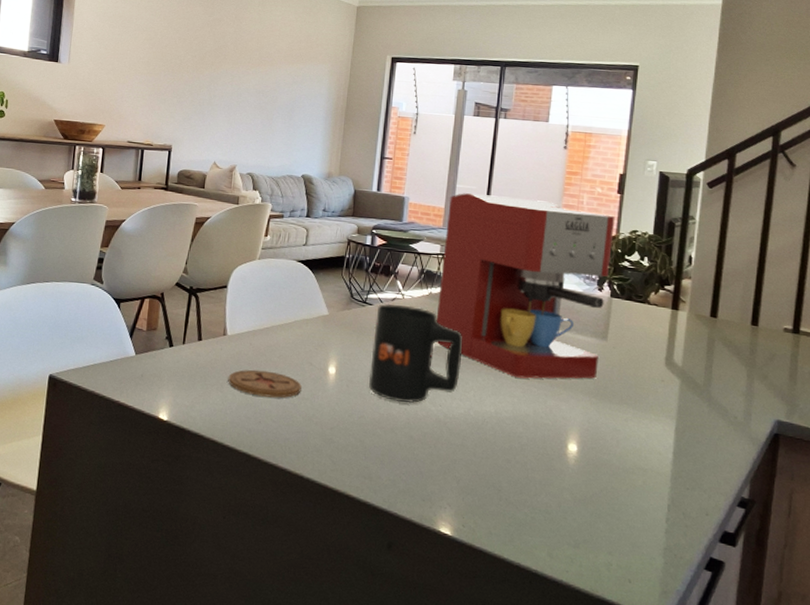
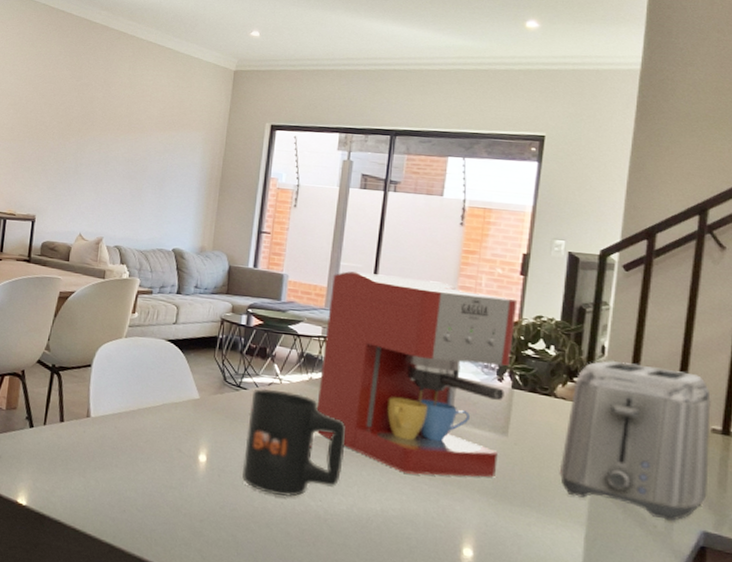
coaster: present [228,369,302,398] -> none [91,454,170,486]
toaster: none [652,269,783,413] -> present [559,360,711,522]

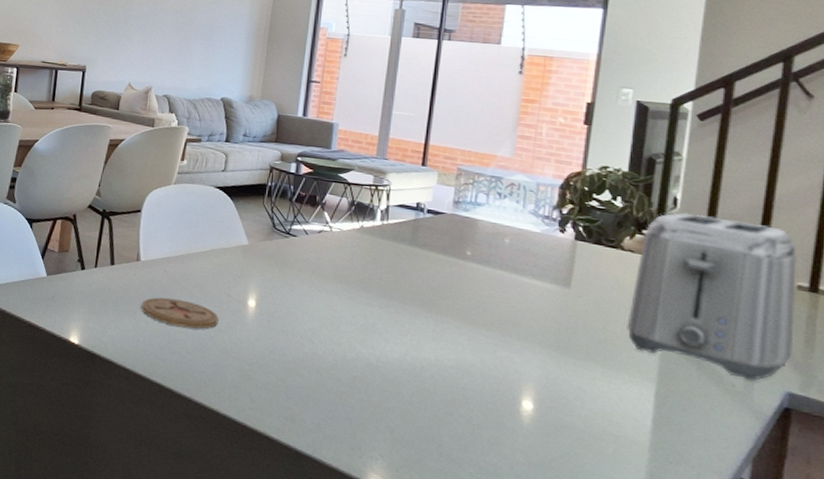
coaster: none [91,454,170,486] -> present [141,297,219,329]
mug: present [242,388,346,497] -> none [292,236,399,344]
coffee maker: present [316,271,518,478] -> none [368,120,581,330]

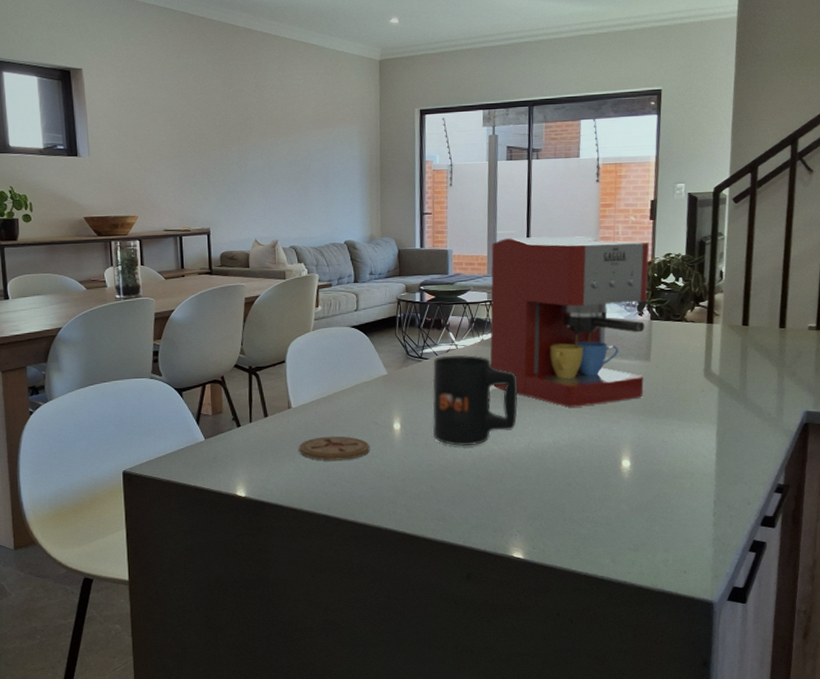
mug: none [292,236,399,344] -> present [432,355,518,447]
coffee maker: none [368,120,581,330] -> present [490,236,650,407]
toaster: present [626,212,797,382] -> none [693,282,808,408]

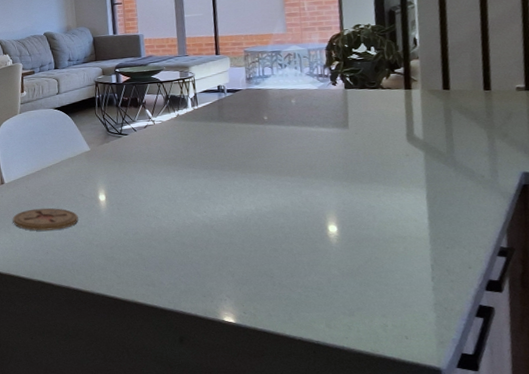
mug: present [432,355,518,447] -> none [132,129,218,216]
coffee maker: present [490,236,650,407] -> none [180,14,344,176]

